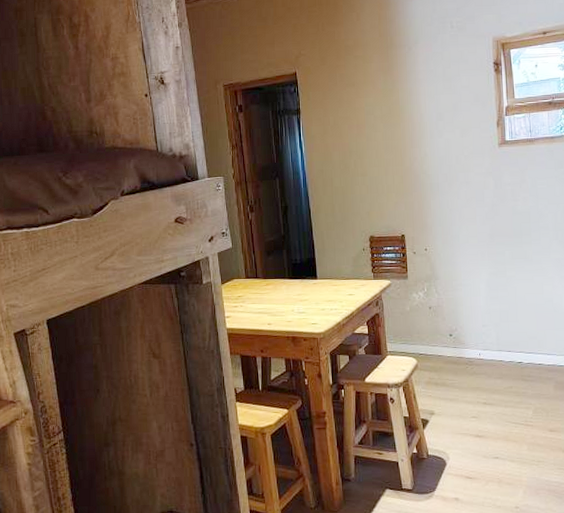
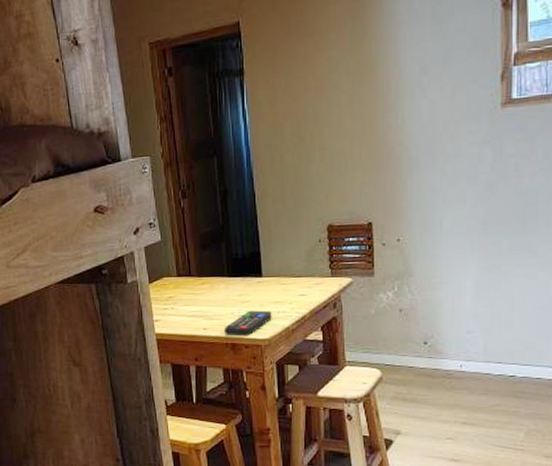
remote control: none [285,308,326,331] -> present [223,310,272,336]

